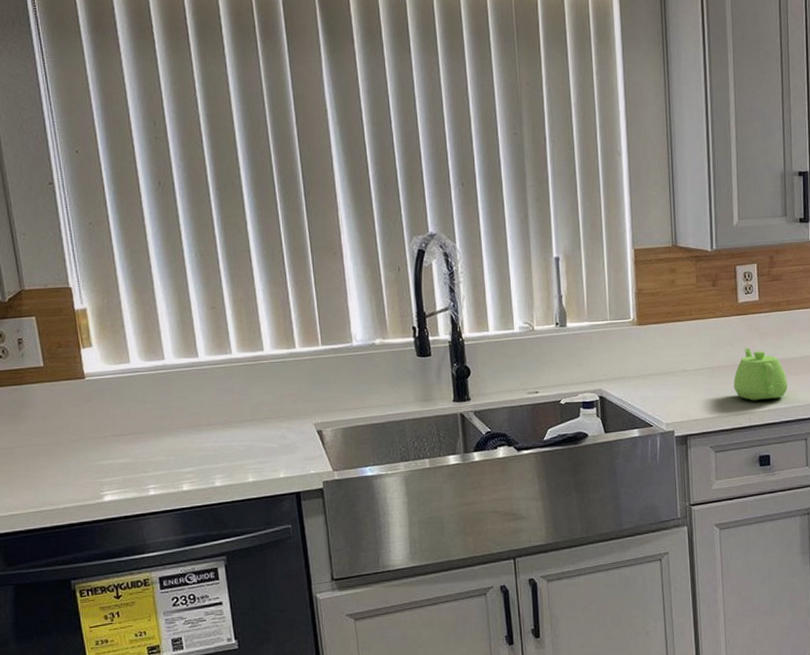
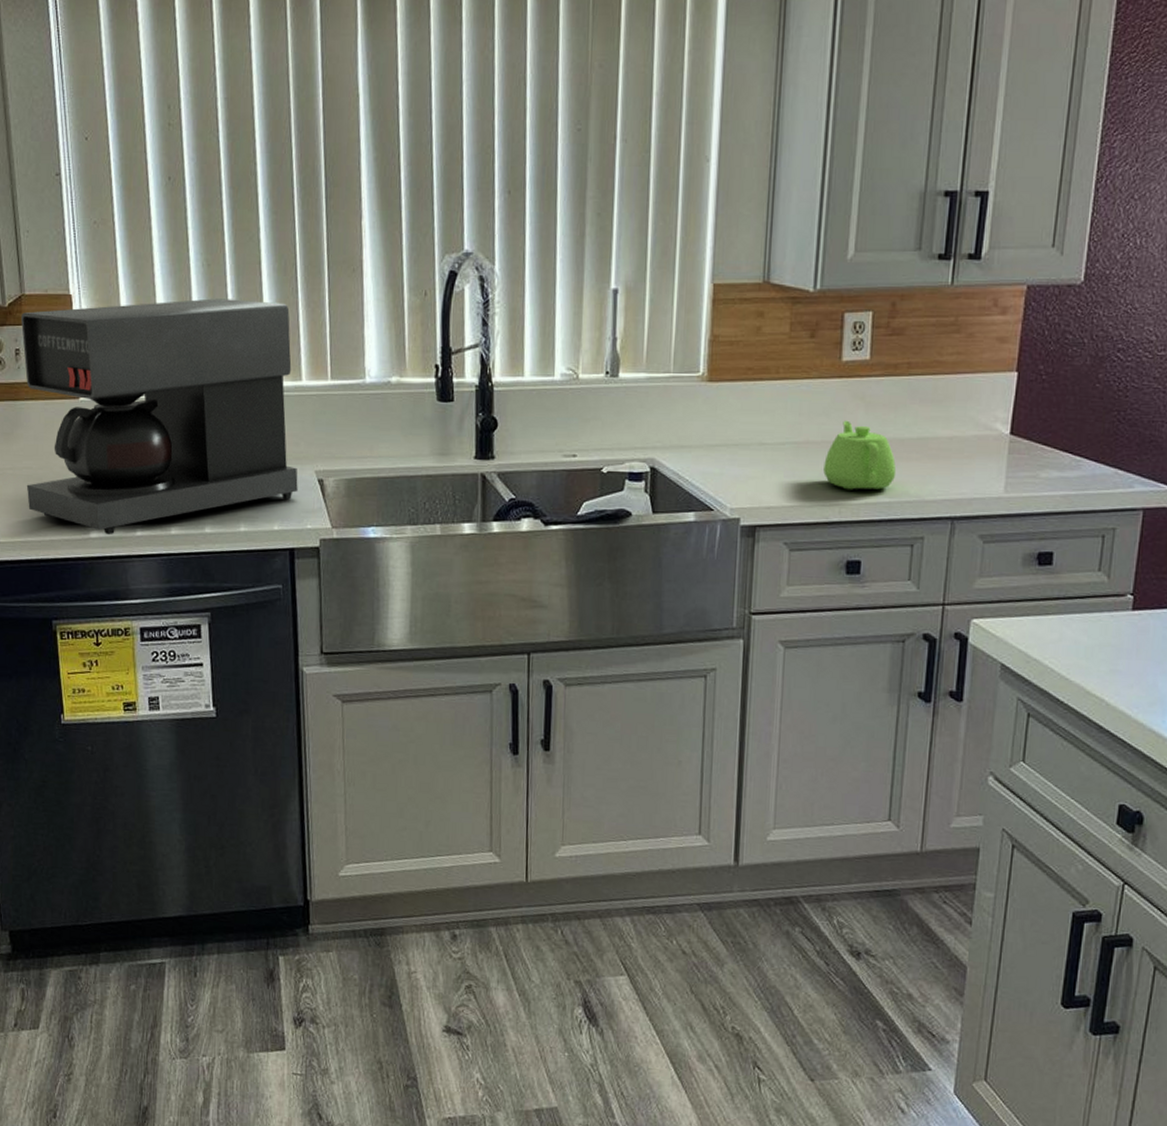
coffee maker: none [22,283,299,498] -> present [21,298,298,535]

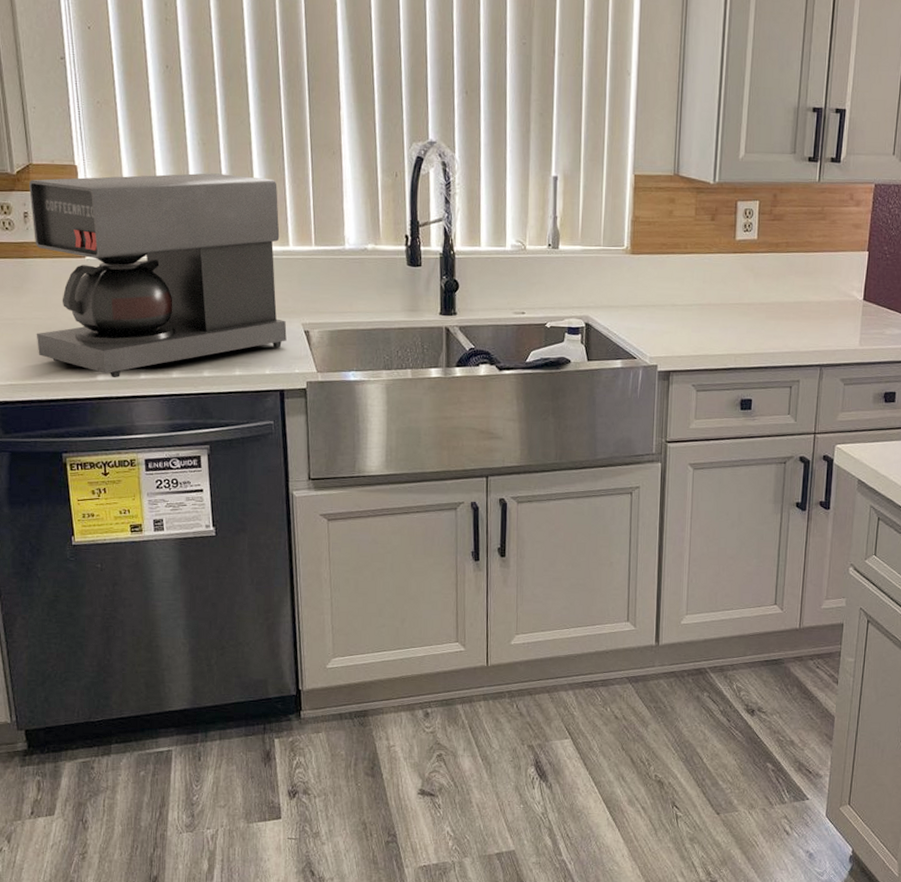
teapot: present [823,420,897,490] -> none [722,287,778,343]

